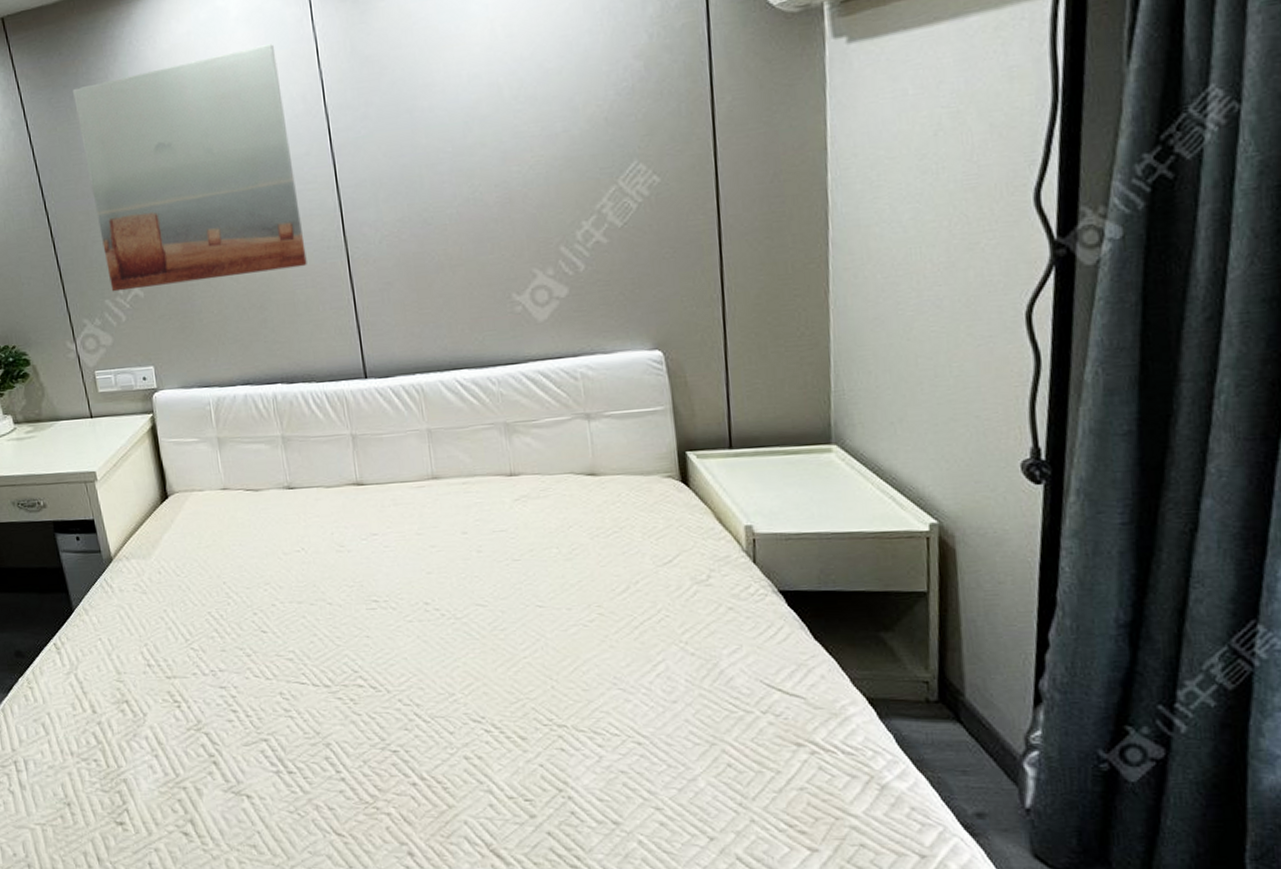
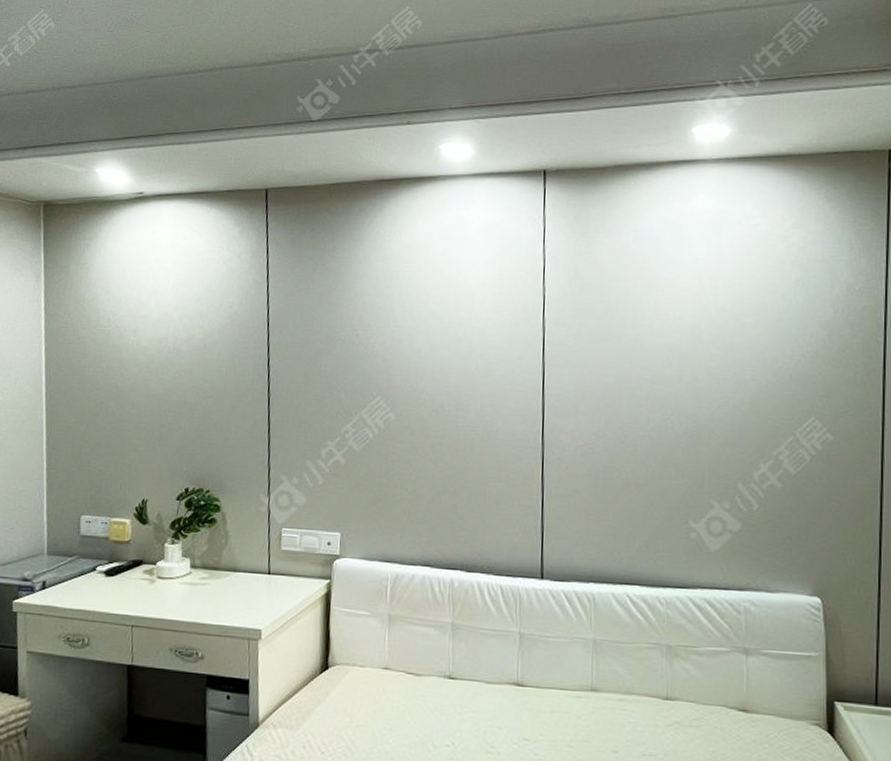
wall art: present [73,44,307,292] -> none [314,256,507,462]

